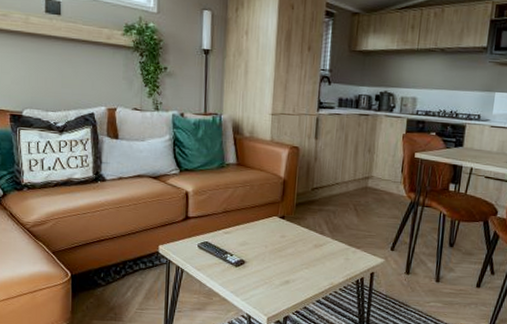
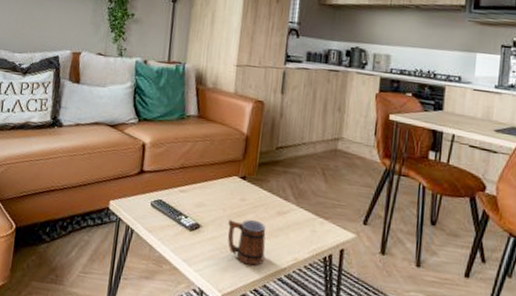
mug: none [270,253,305,292] -> present [228,219,266,266]

